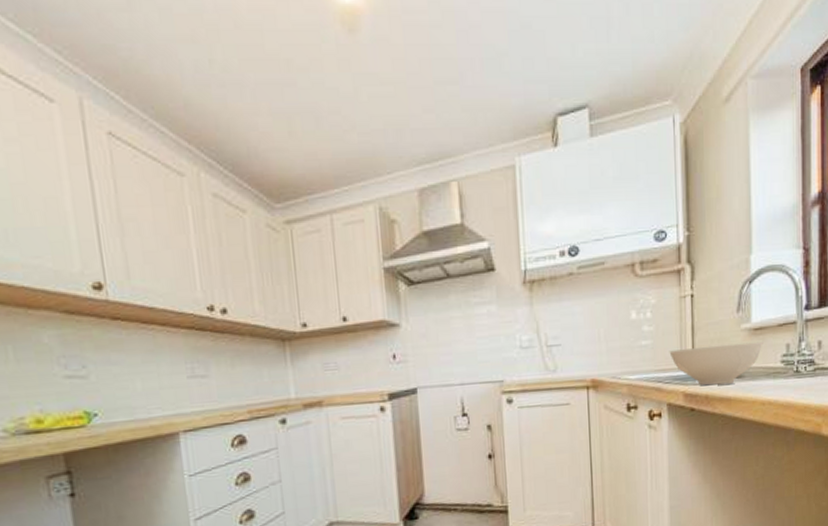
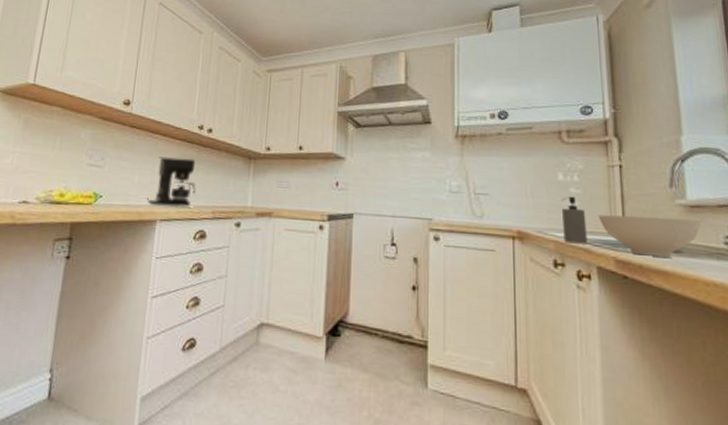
coffee maker: none [160,350,222,415] -> present [147,157,196,208]
soap dispenser: none [633,334,659,385] -> present [560,196,588,244]

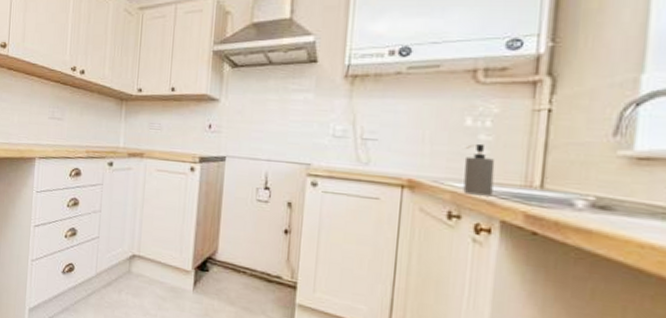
coffee maker: present [147,157,196,208] -> none [26,98,71,147]
bowl: present [598,215,702,257] -> none [510,165,650,215]

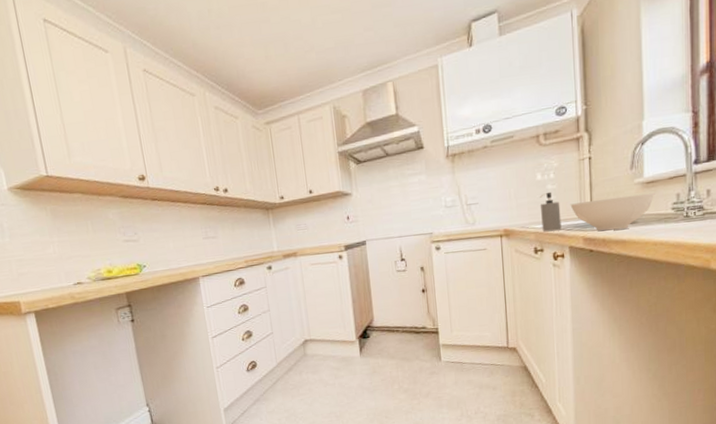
bowl: none [510,165,650,215] -> present [570,192,655,231]

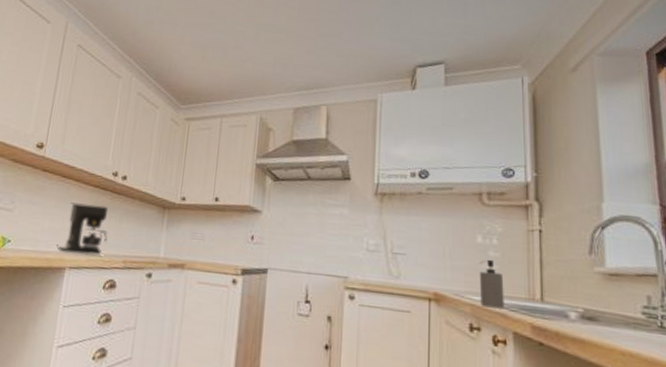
coffee maker: none [185,219,227,265] -> present [56,202,109,256]
bowl: present [570,192,655,231] -> none [516,279,620,325]

